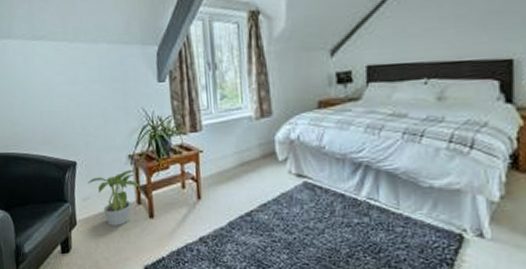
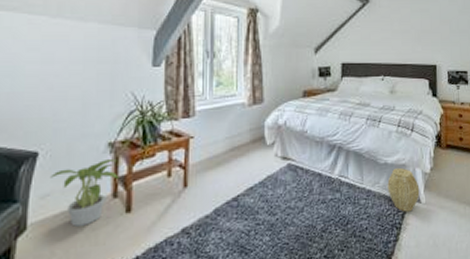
woven basket: none [433,193,483,247] -> present [387,167,420,212]

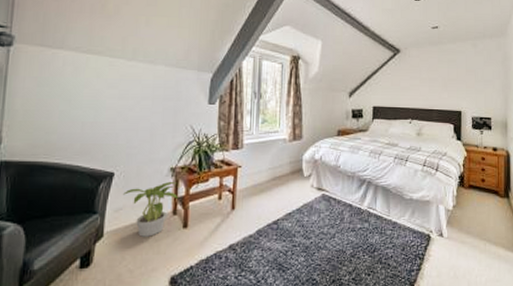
woven basket: present [387,167,420,212] -> none [412,203,442,244]

